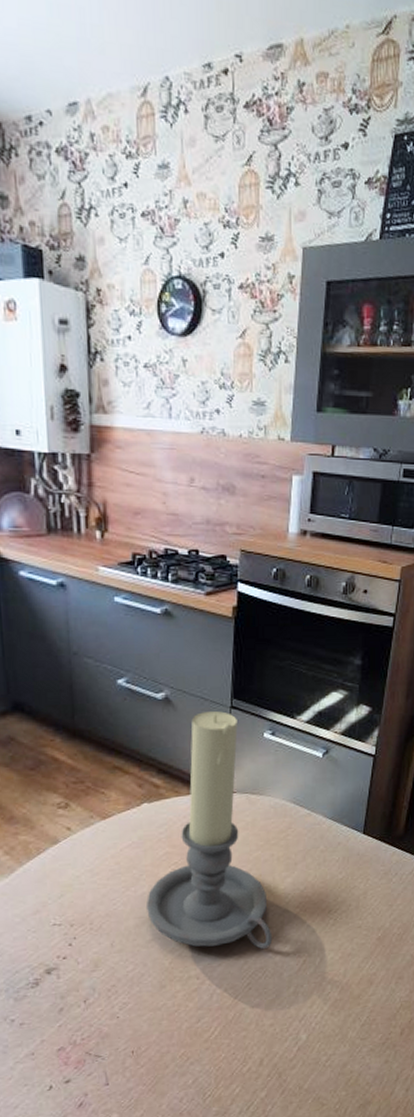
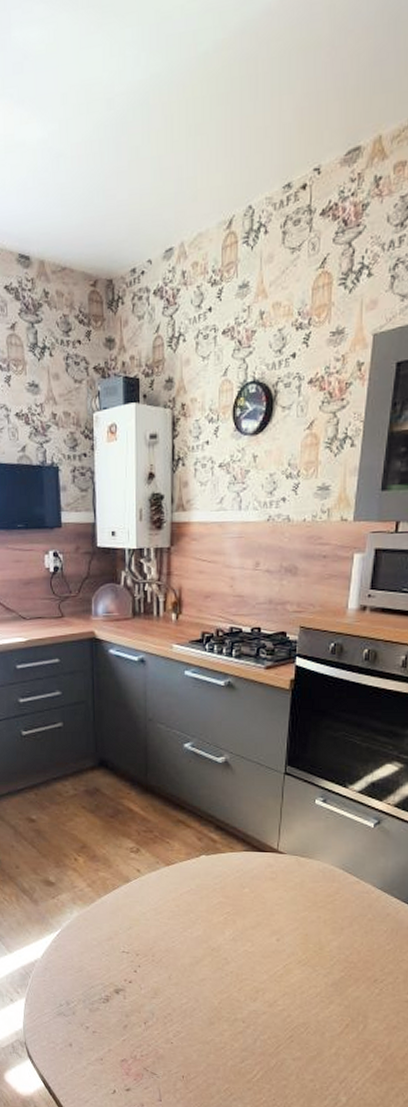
candle holder: present [145,711,273,950] -> none [200,777,316,1007]

